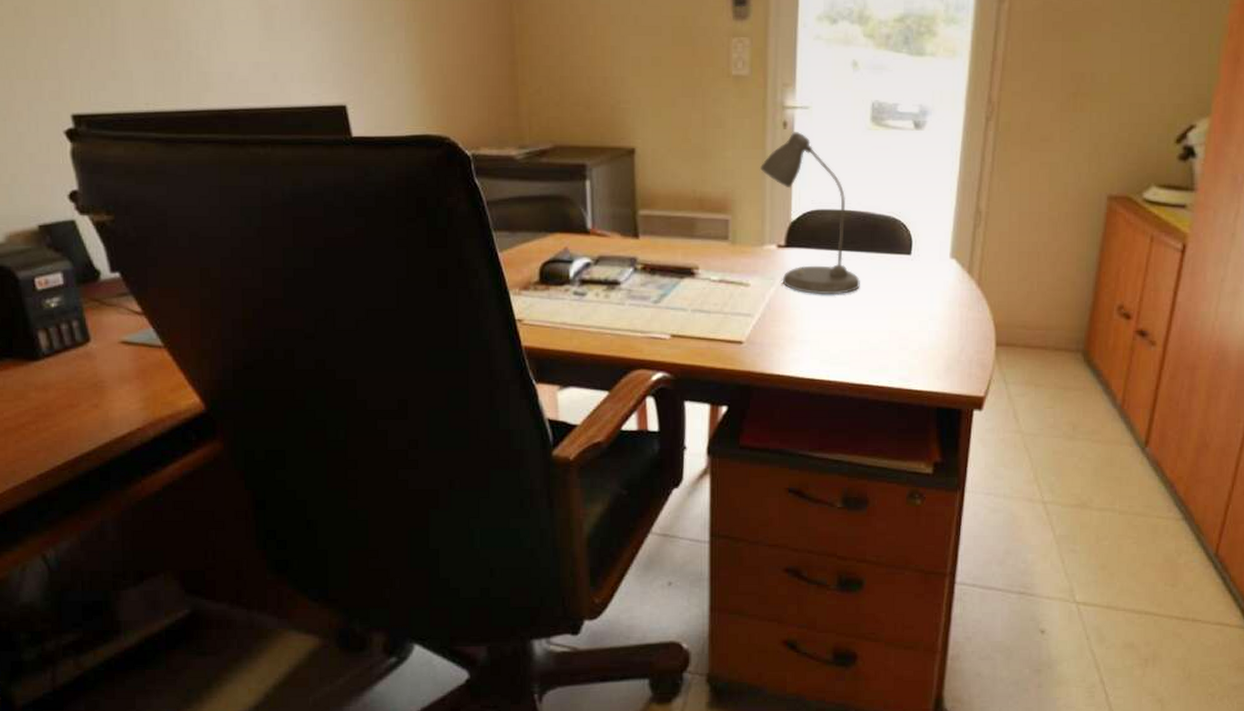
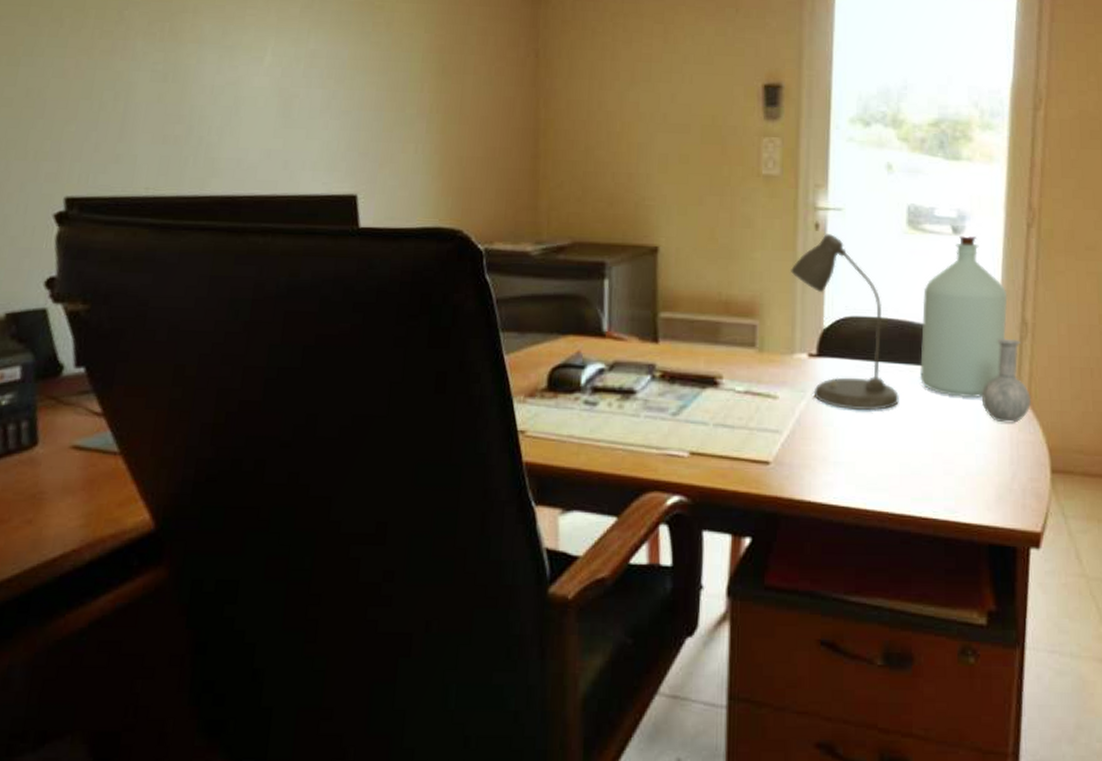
bottle: none [879,128,981,303] -> present [919,234,1031,423]

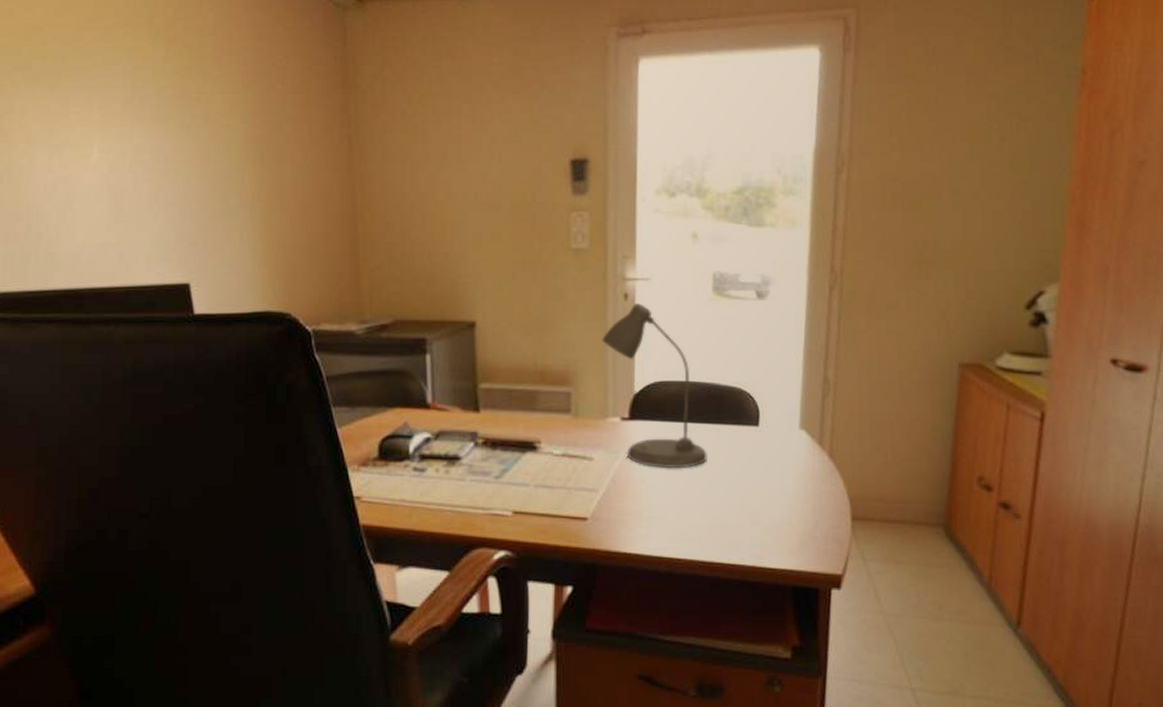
bottle: present [919,234,1031,423] -> none [726,298,833,476]

